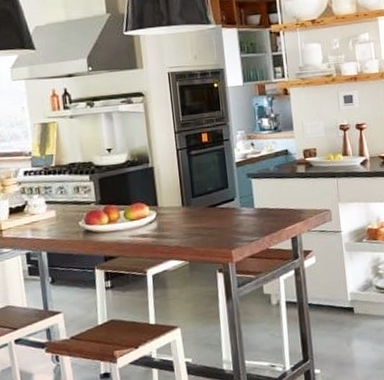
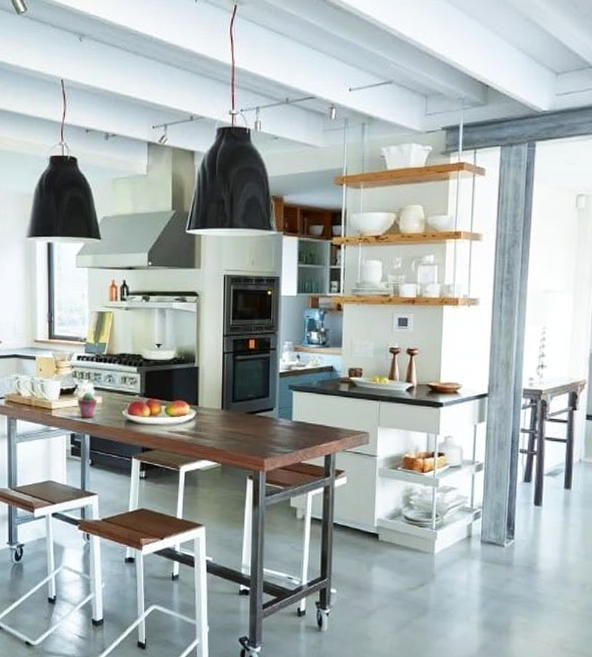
potted succulent: none [29,207,51,235] -> present [78,392,98,418]

